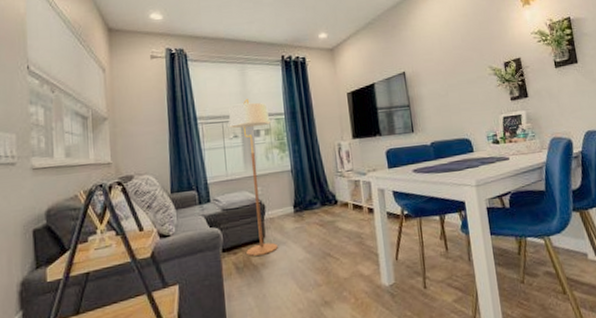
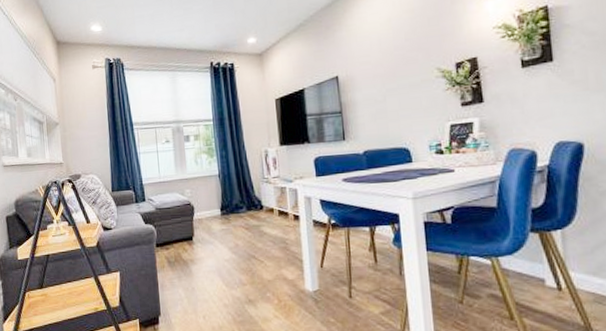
floor lamp: present [228,99,278,256] -> none [161,106,206,252]

